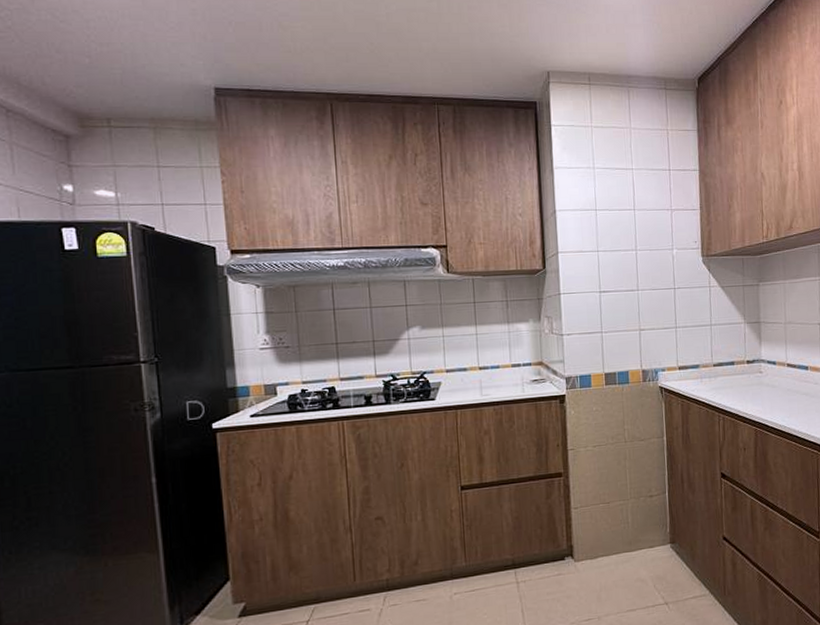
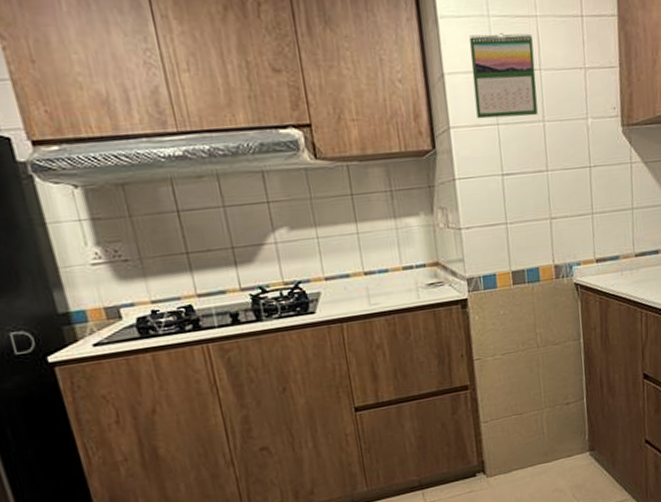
calendar: none [577,181,631,247] -> present [469,33,538,119]

